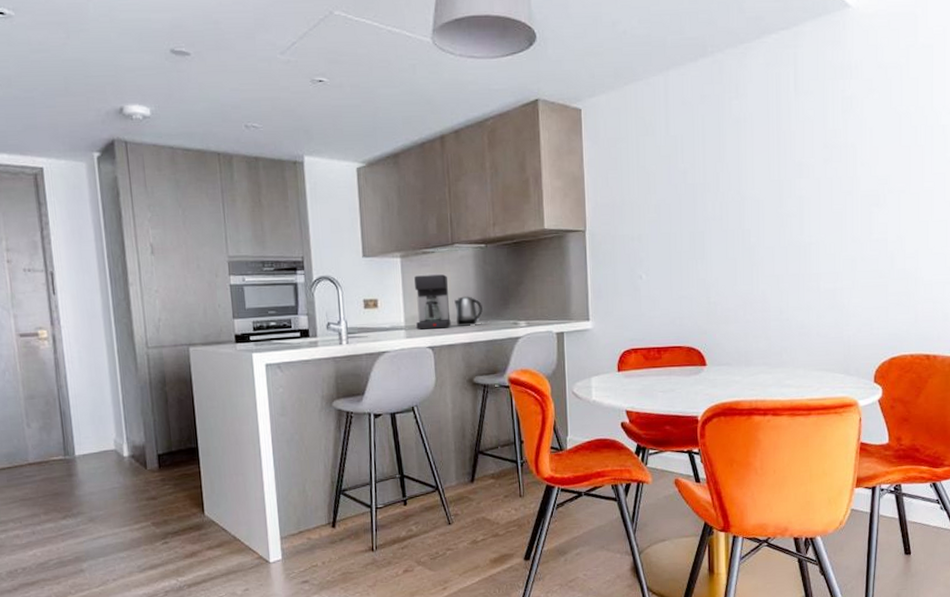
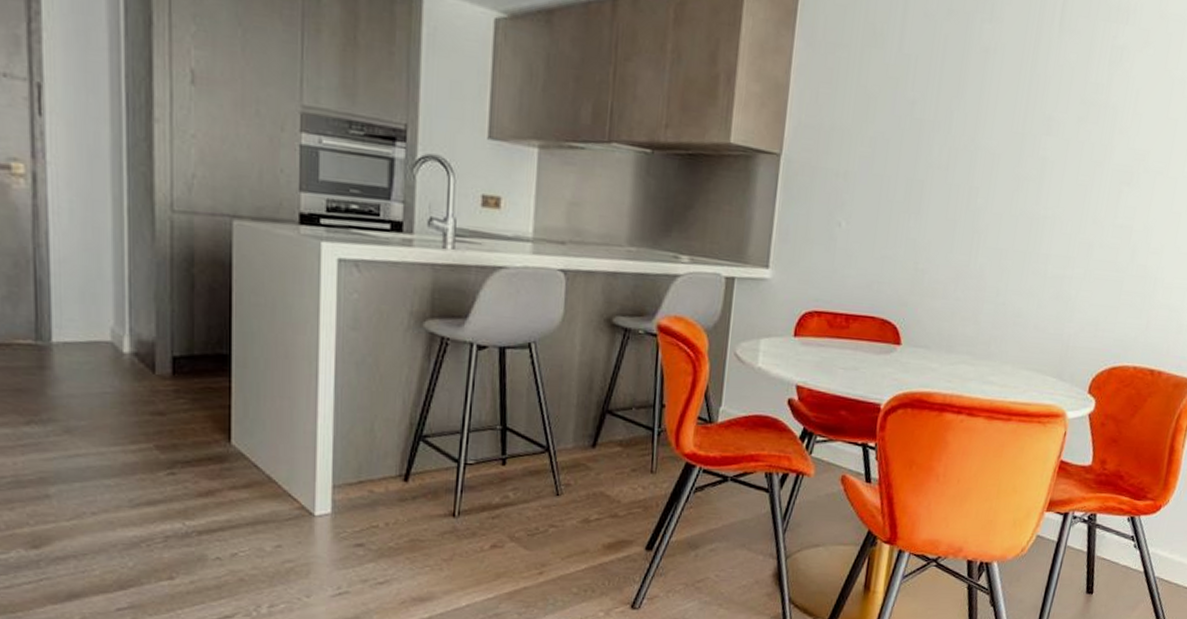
coffee maker: present [414,274,451,330] -> none [548,175,597,249]
kettle: present [454,296,483,326] -> none [600,211,637,252]

